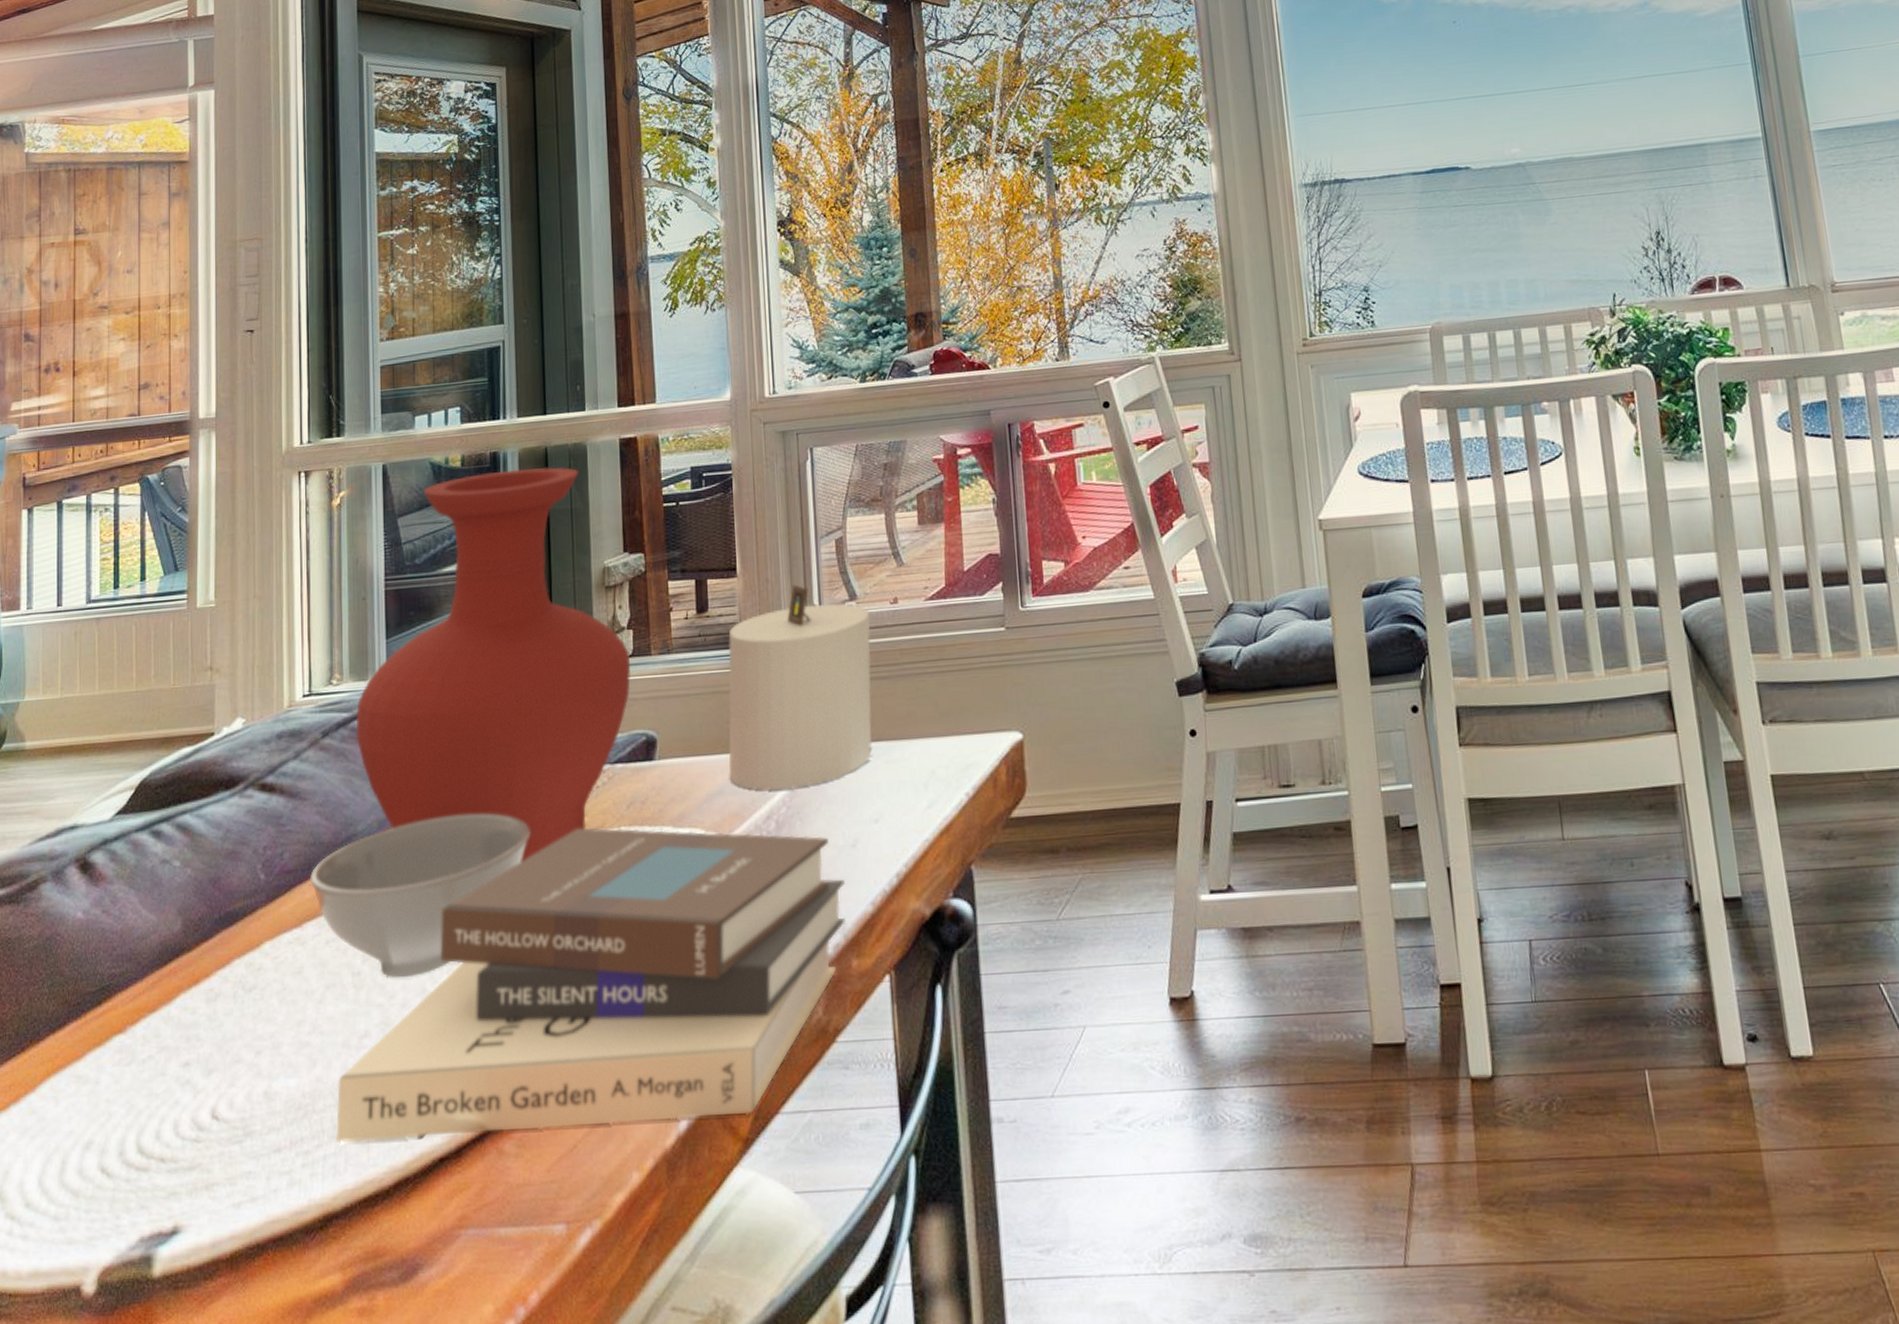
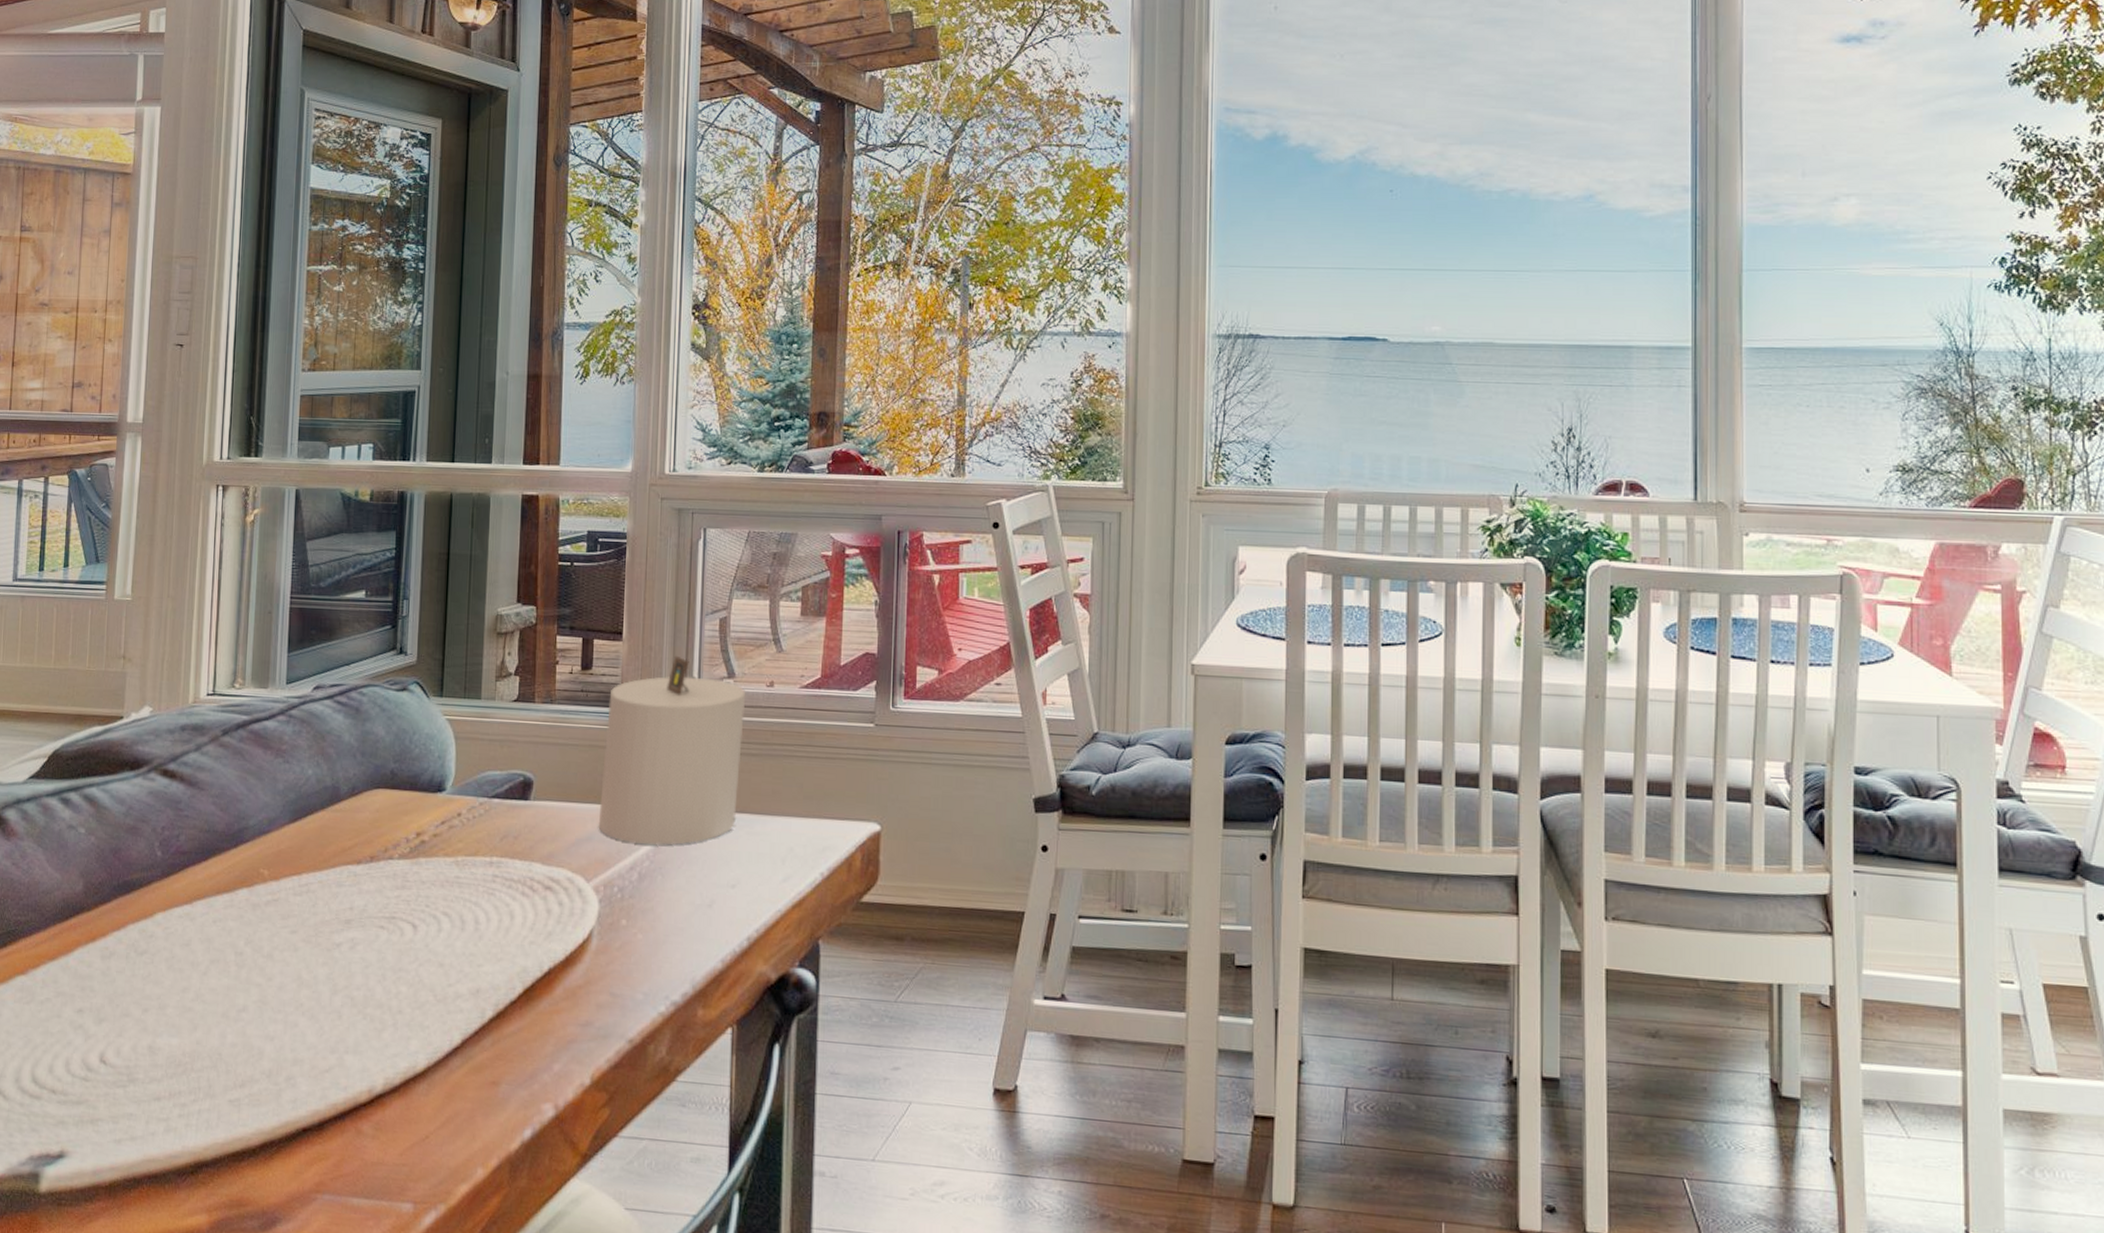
bowl: present [309,813,531,977] -> none [201,823,409,964]
books: present [336,828,846,1144] -> none [211,852,698,1133]
vase: present [356,466,632,863] -> none [254,509,516,876]

